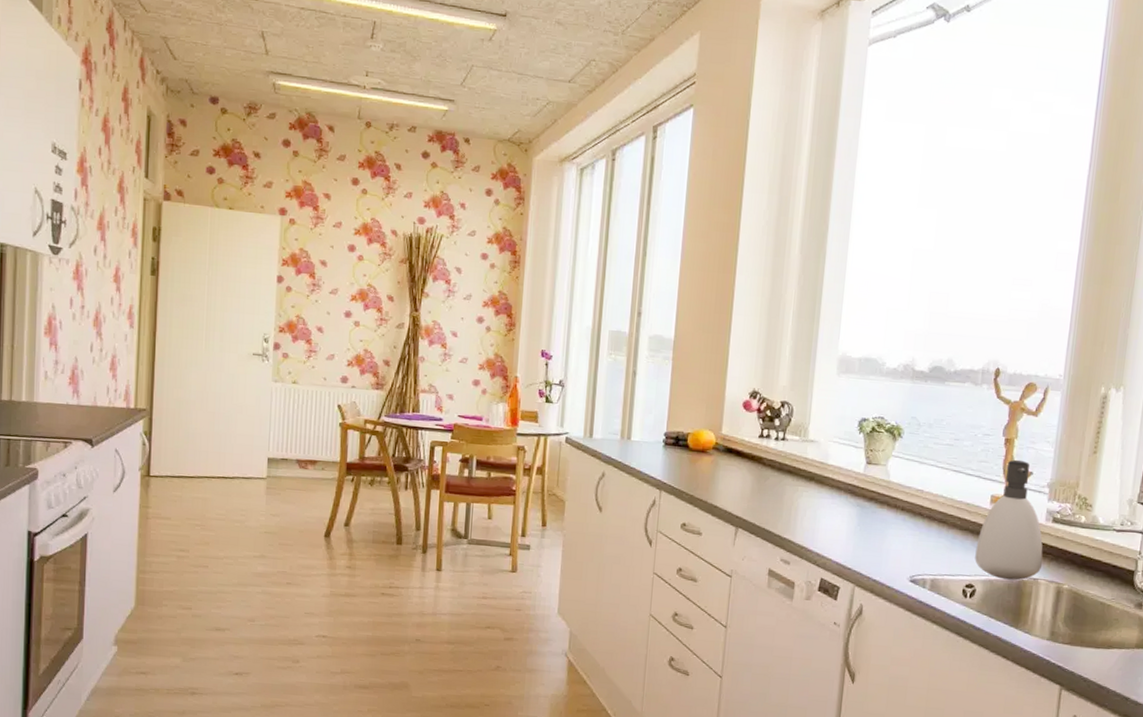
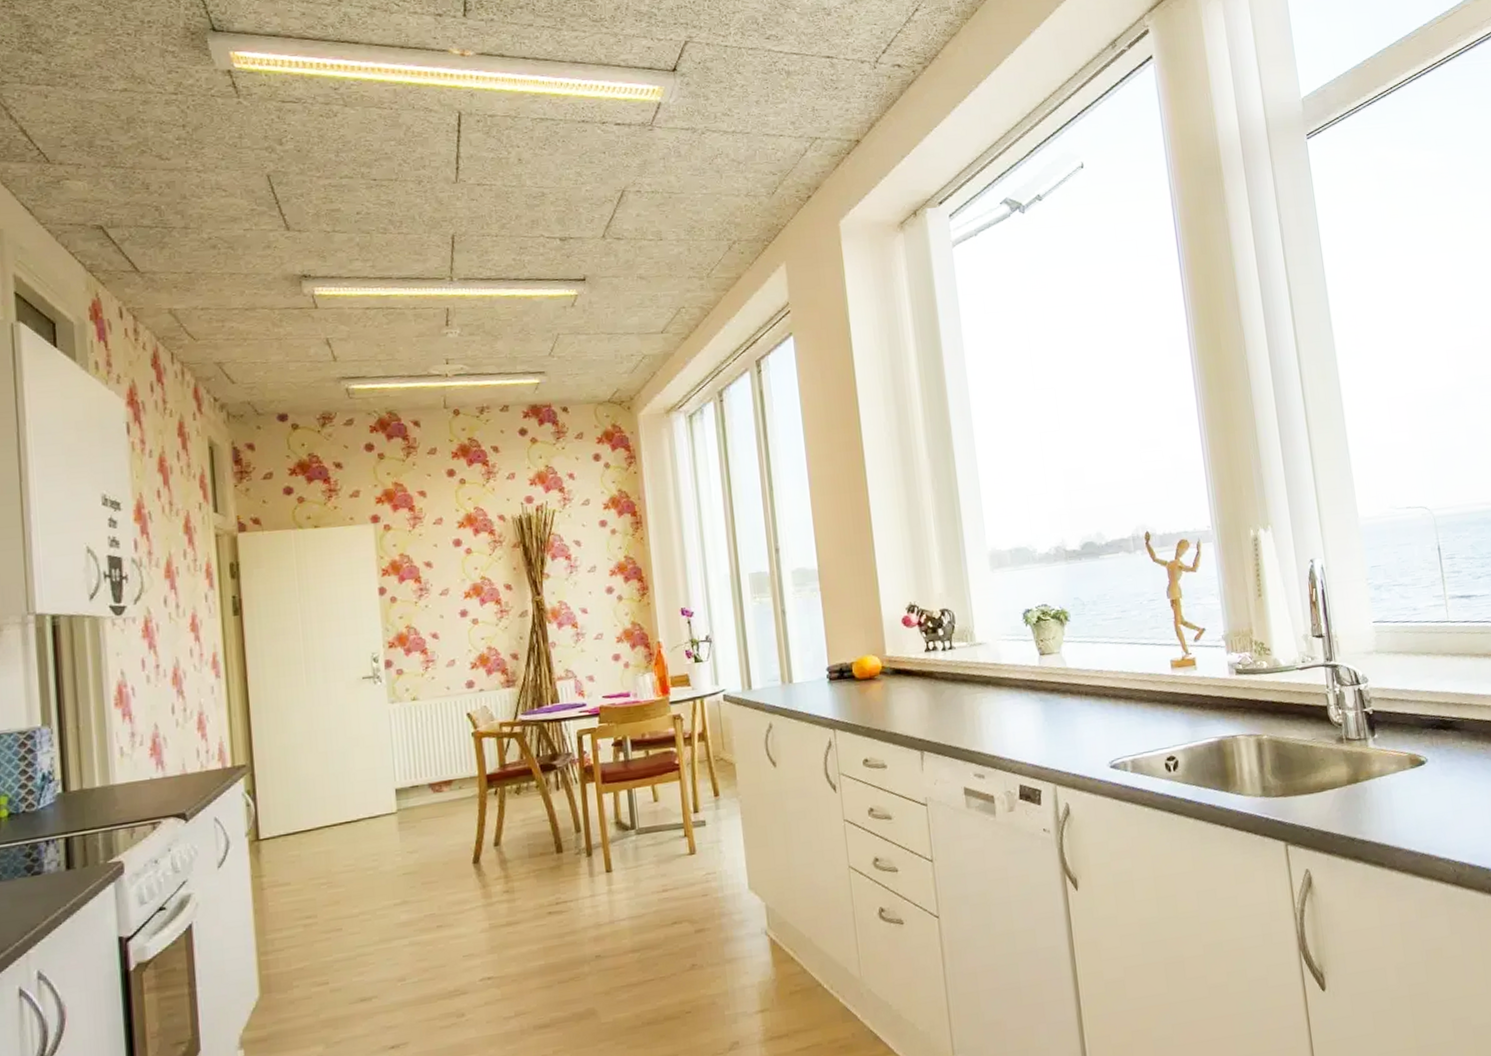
soap dispenser: present [975,459,1043,581] -> none [1167,618,1237,744]

